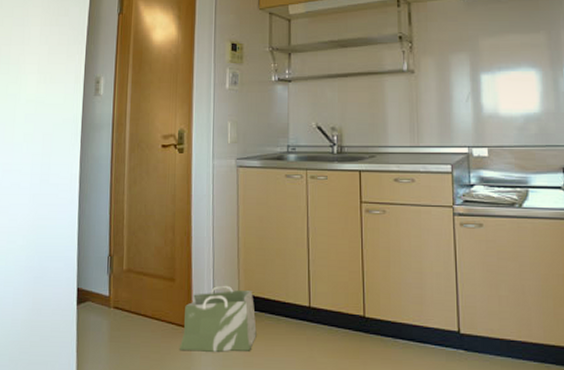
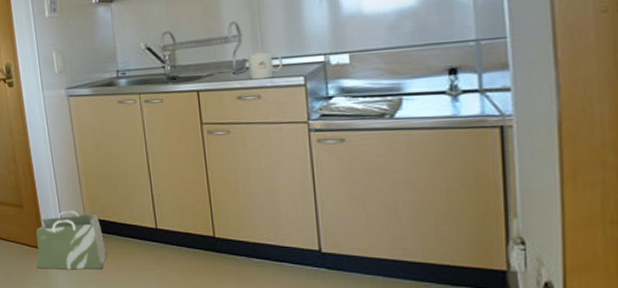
dish rack: none [329,110,404,159] -> present [159,21,247,80]
mug: none [404,140,434,164] -> present [247,51,283,80]

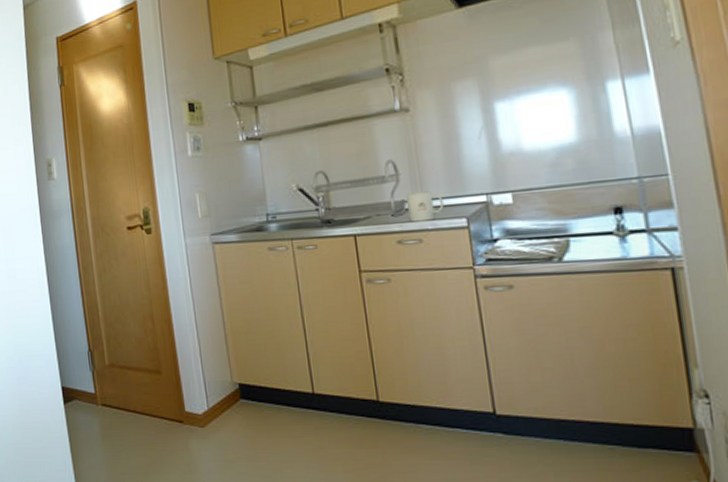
grocery bag: present [36,210,107,270] -> none [175,374,258,447]

